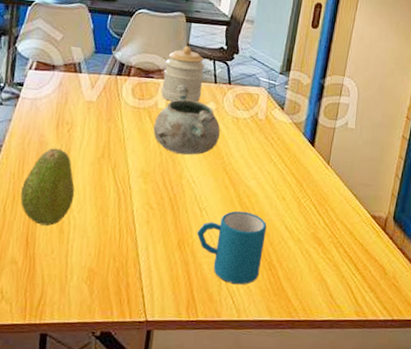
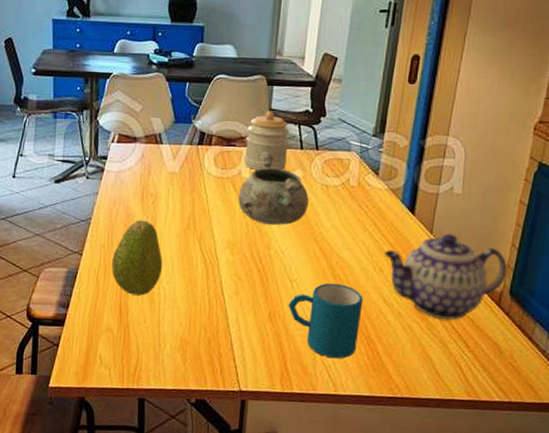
teapot: none [286,164,392,244] -> present [383,233,508,320]

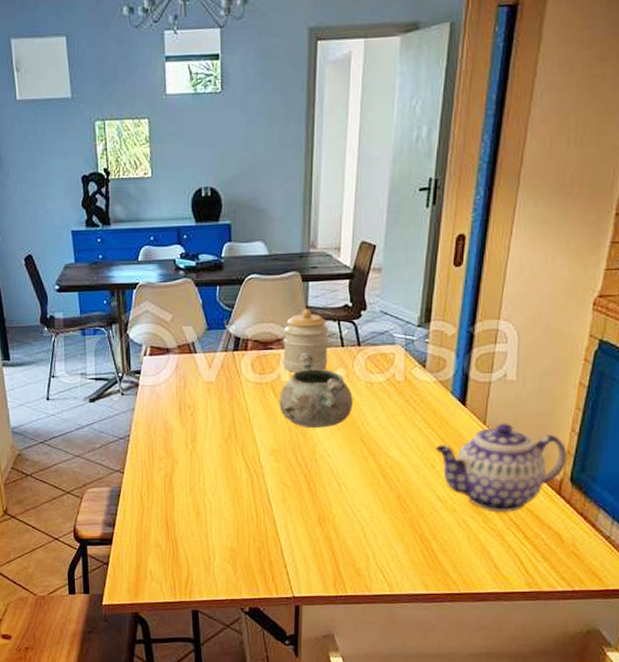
fruit: present [111,220,163,296] -> none [154,433,206,510]
mug: present [288,283,363,359] -> none [337,483,415,559]

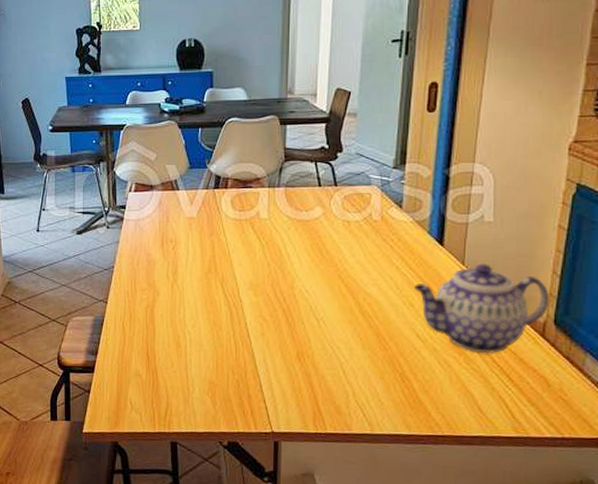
decorative bowl: present [279,352,353,428] -> none [258,191,330,264]
jar: present [283,308,329,372] -> none [262,150,306,210]

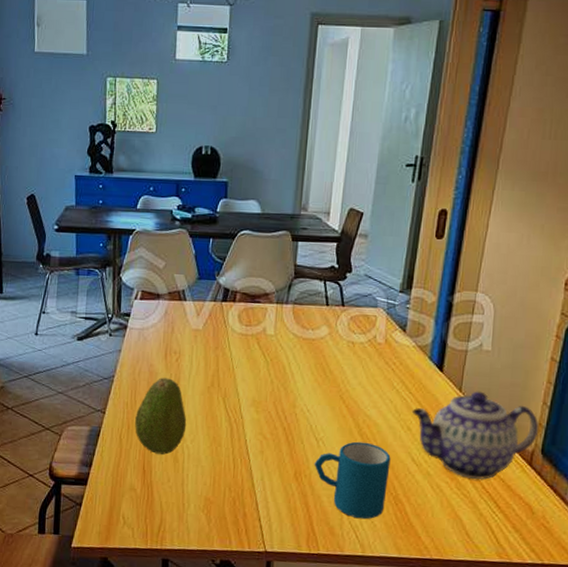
fruit: none [137,266,187,340] -> present [135,377,187,455]
mug: none [316,320,395,398] -> present [314,441,391,520]

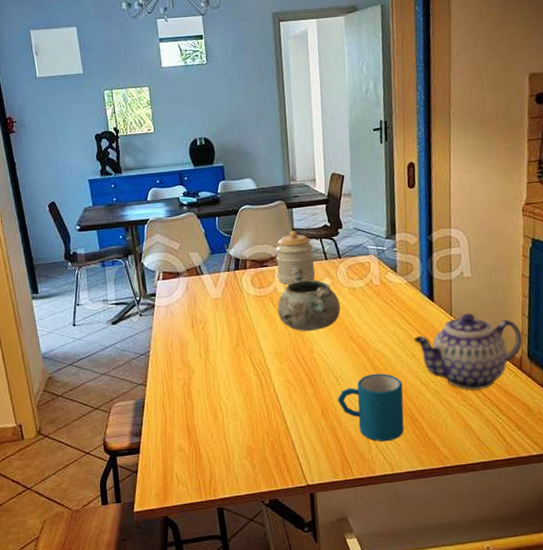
fruit: present [135,377,187,455] -> none [174,345,221,415]
decorative bowl: none [263,308,335,383] -> present [277,267,341,331]
jar: none [269,267,315,327] -> present [275,230,315,284]

